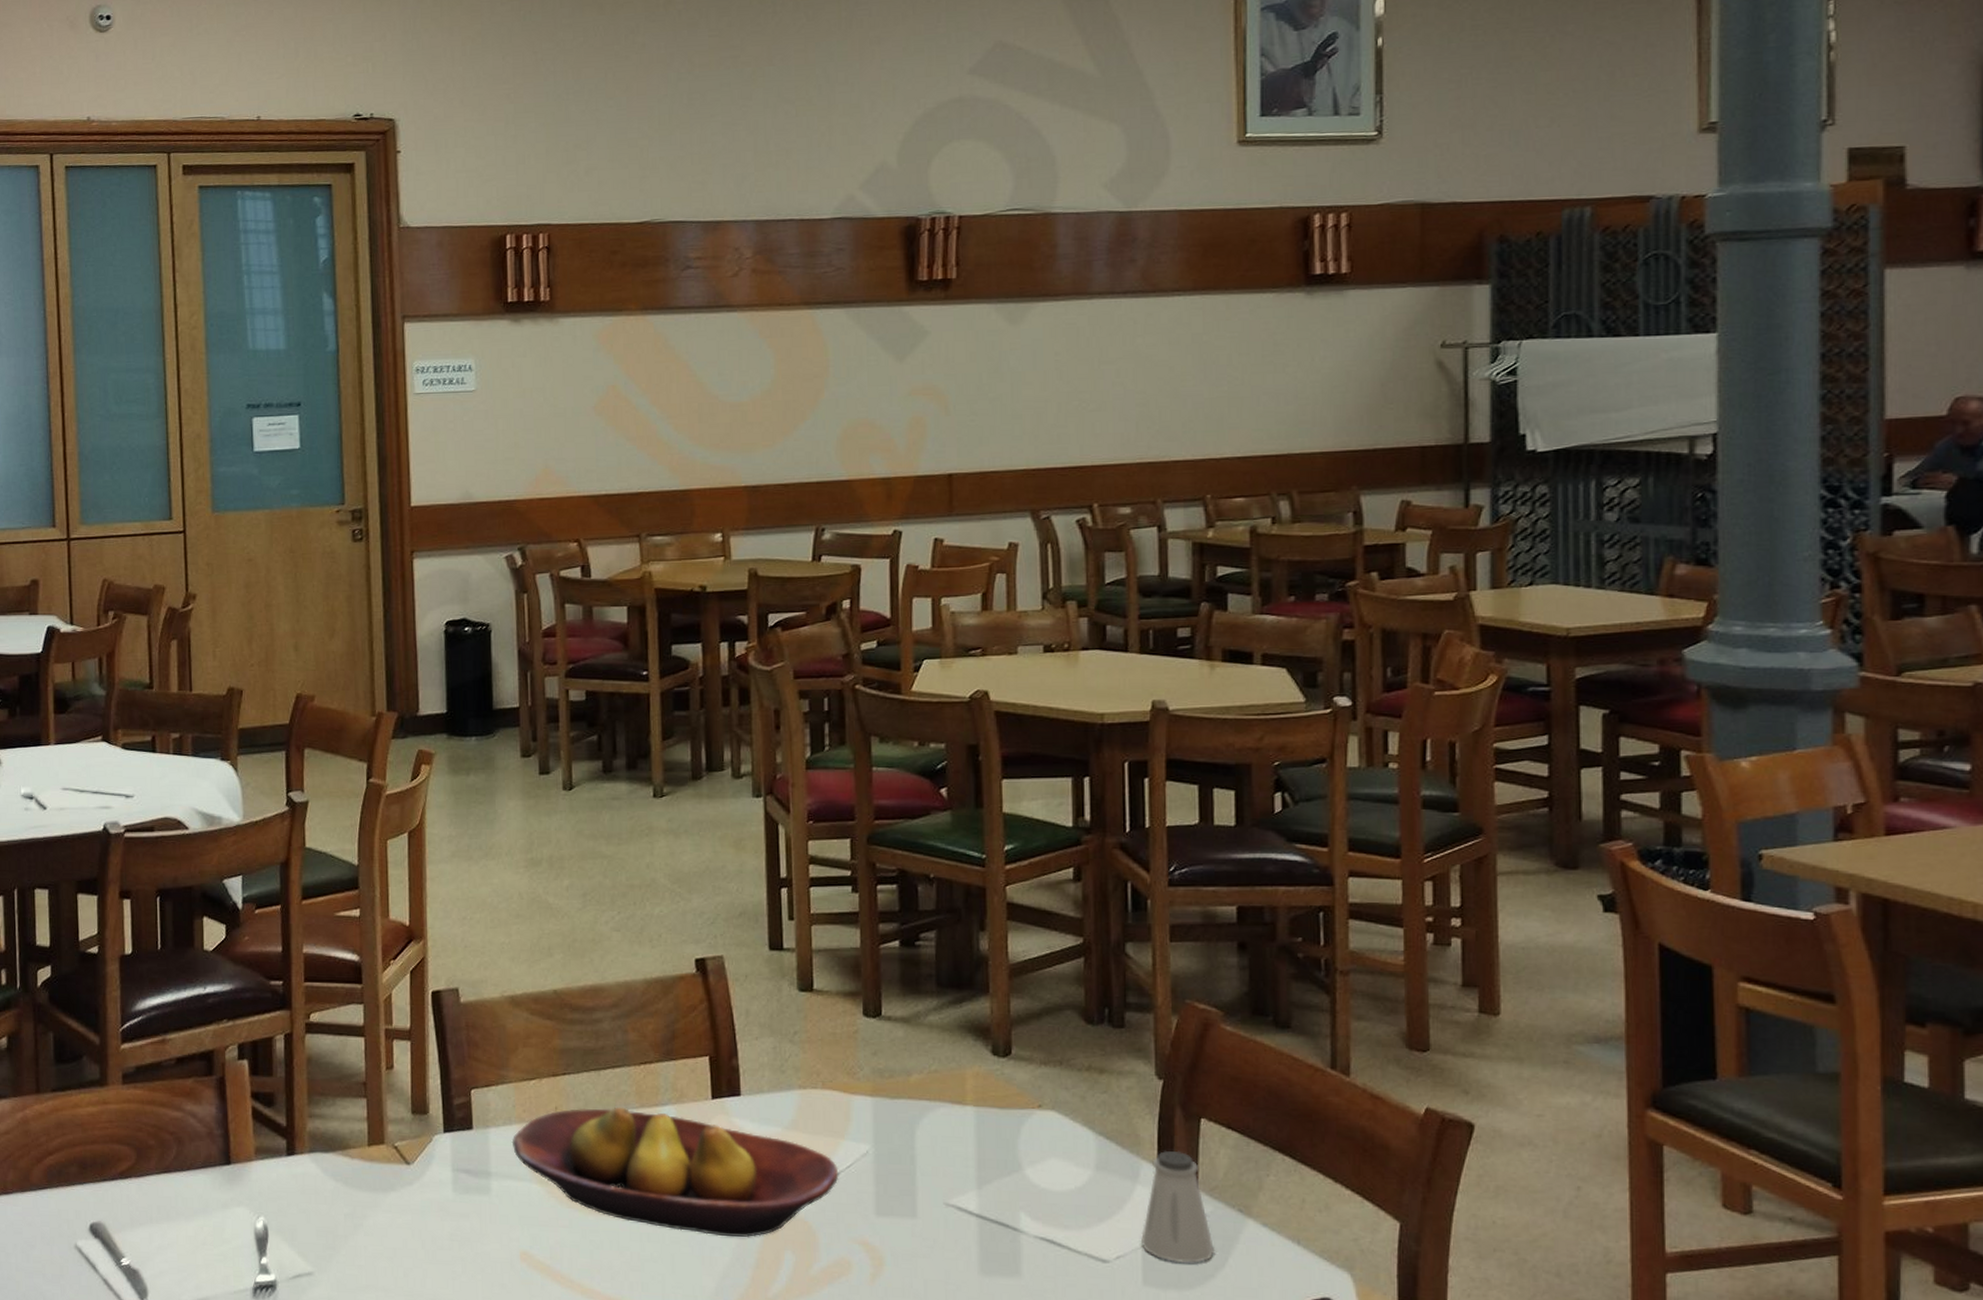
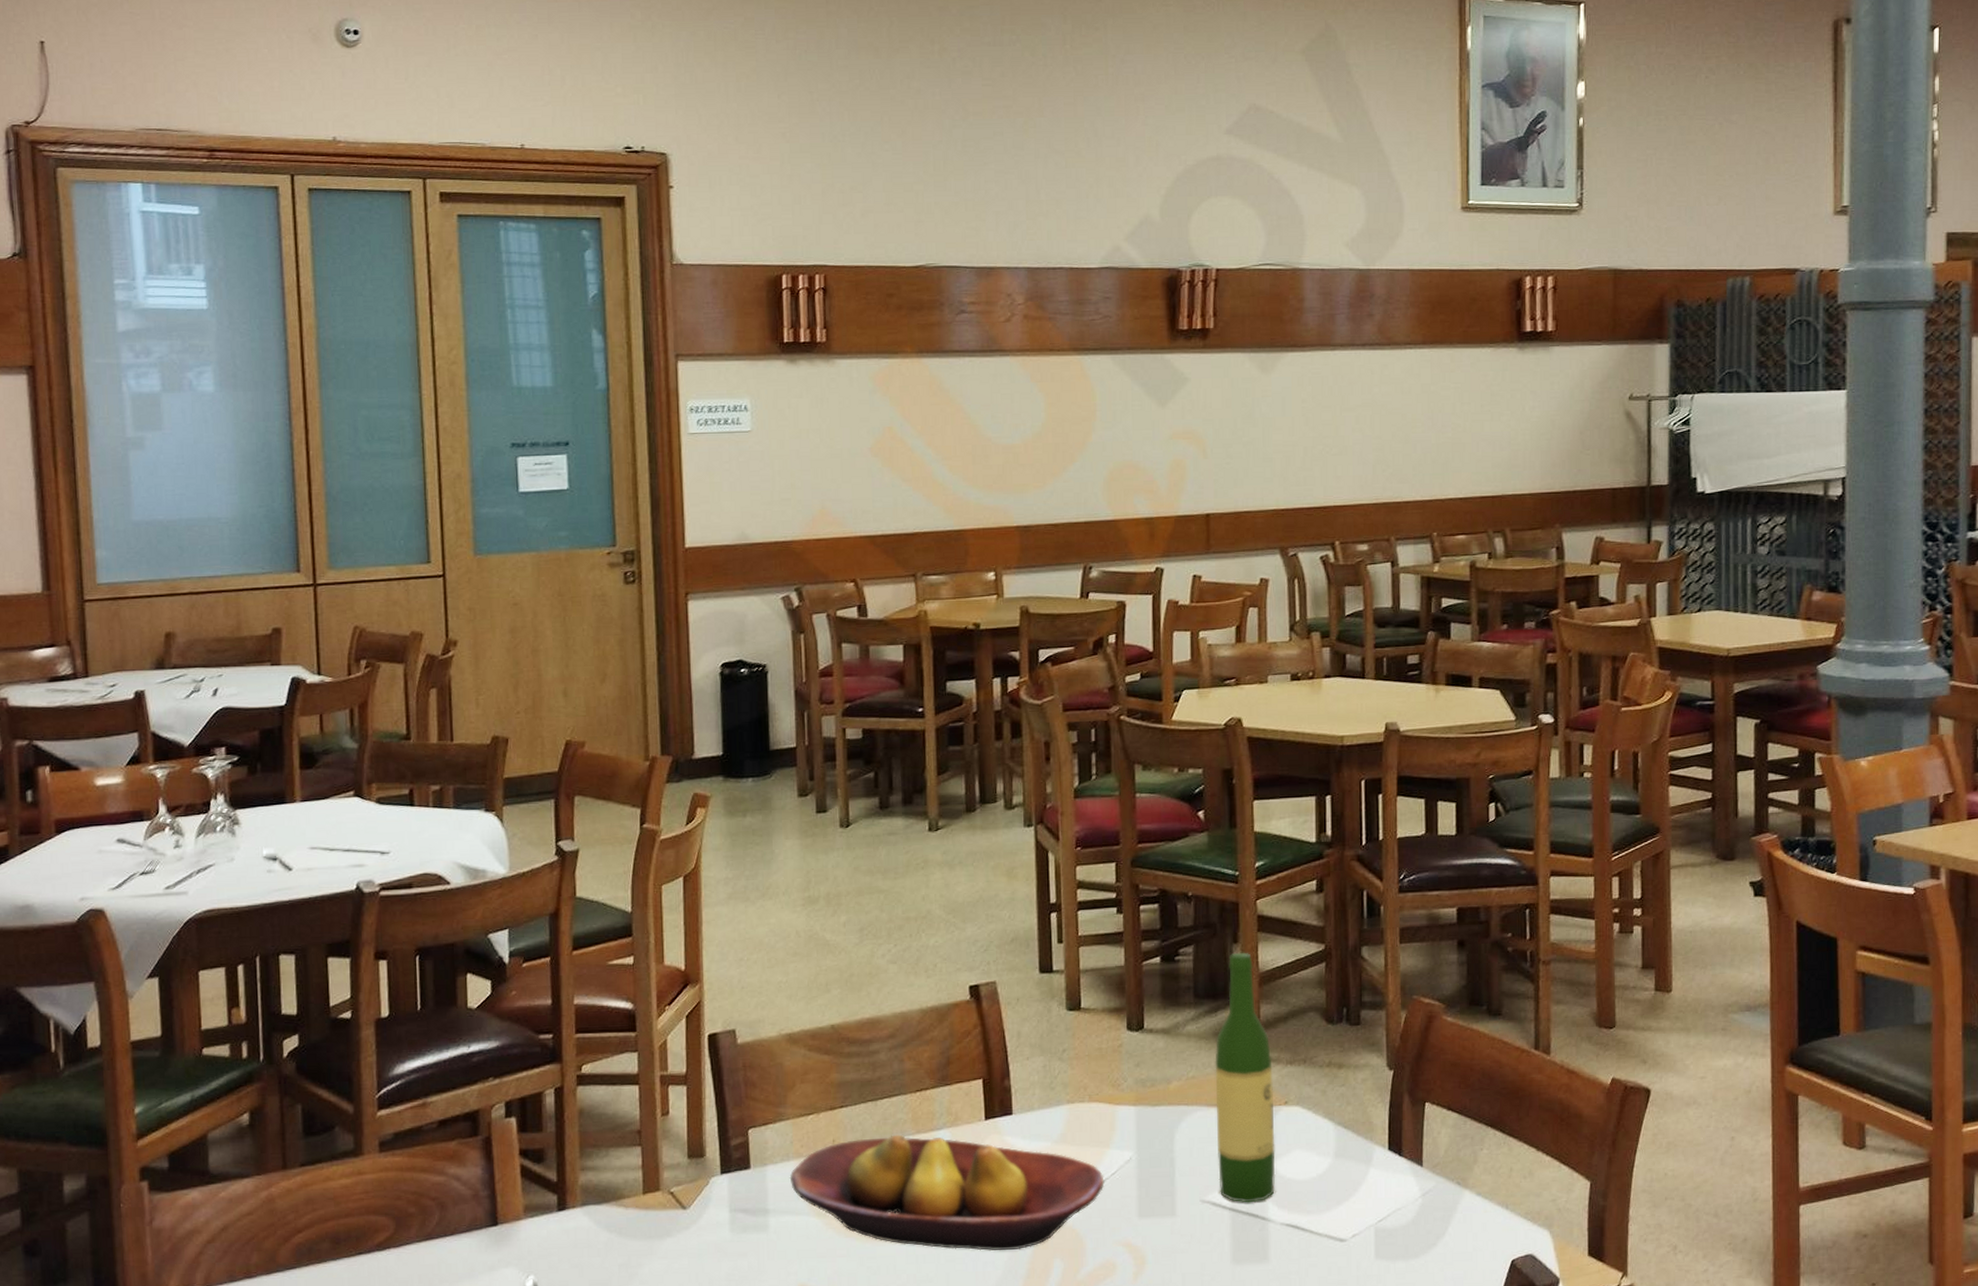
wine bottle: none [960,940,1029,1211] -> present [1215,952,1276,1203]
saltshaker: present [1141,1150,1214,1263] -> none [1374,1133,1436,1235]

